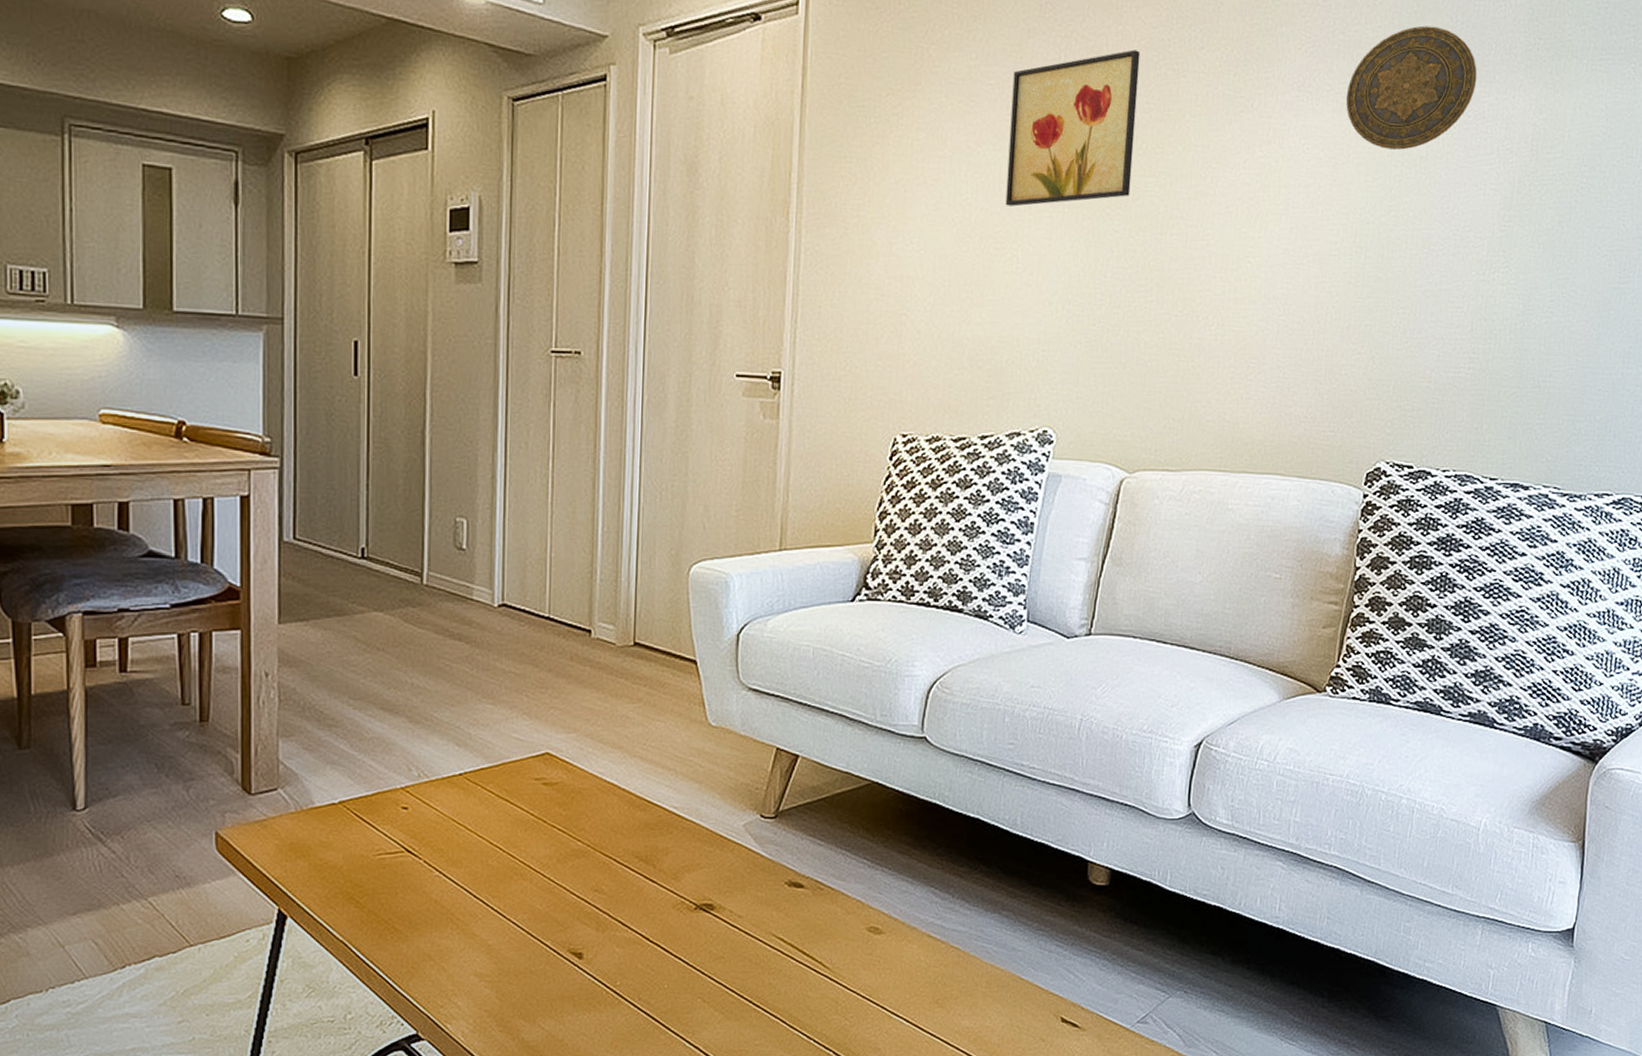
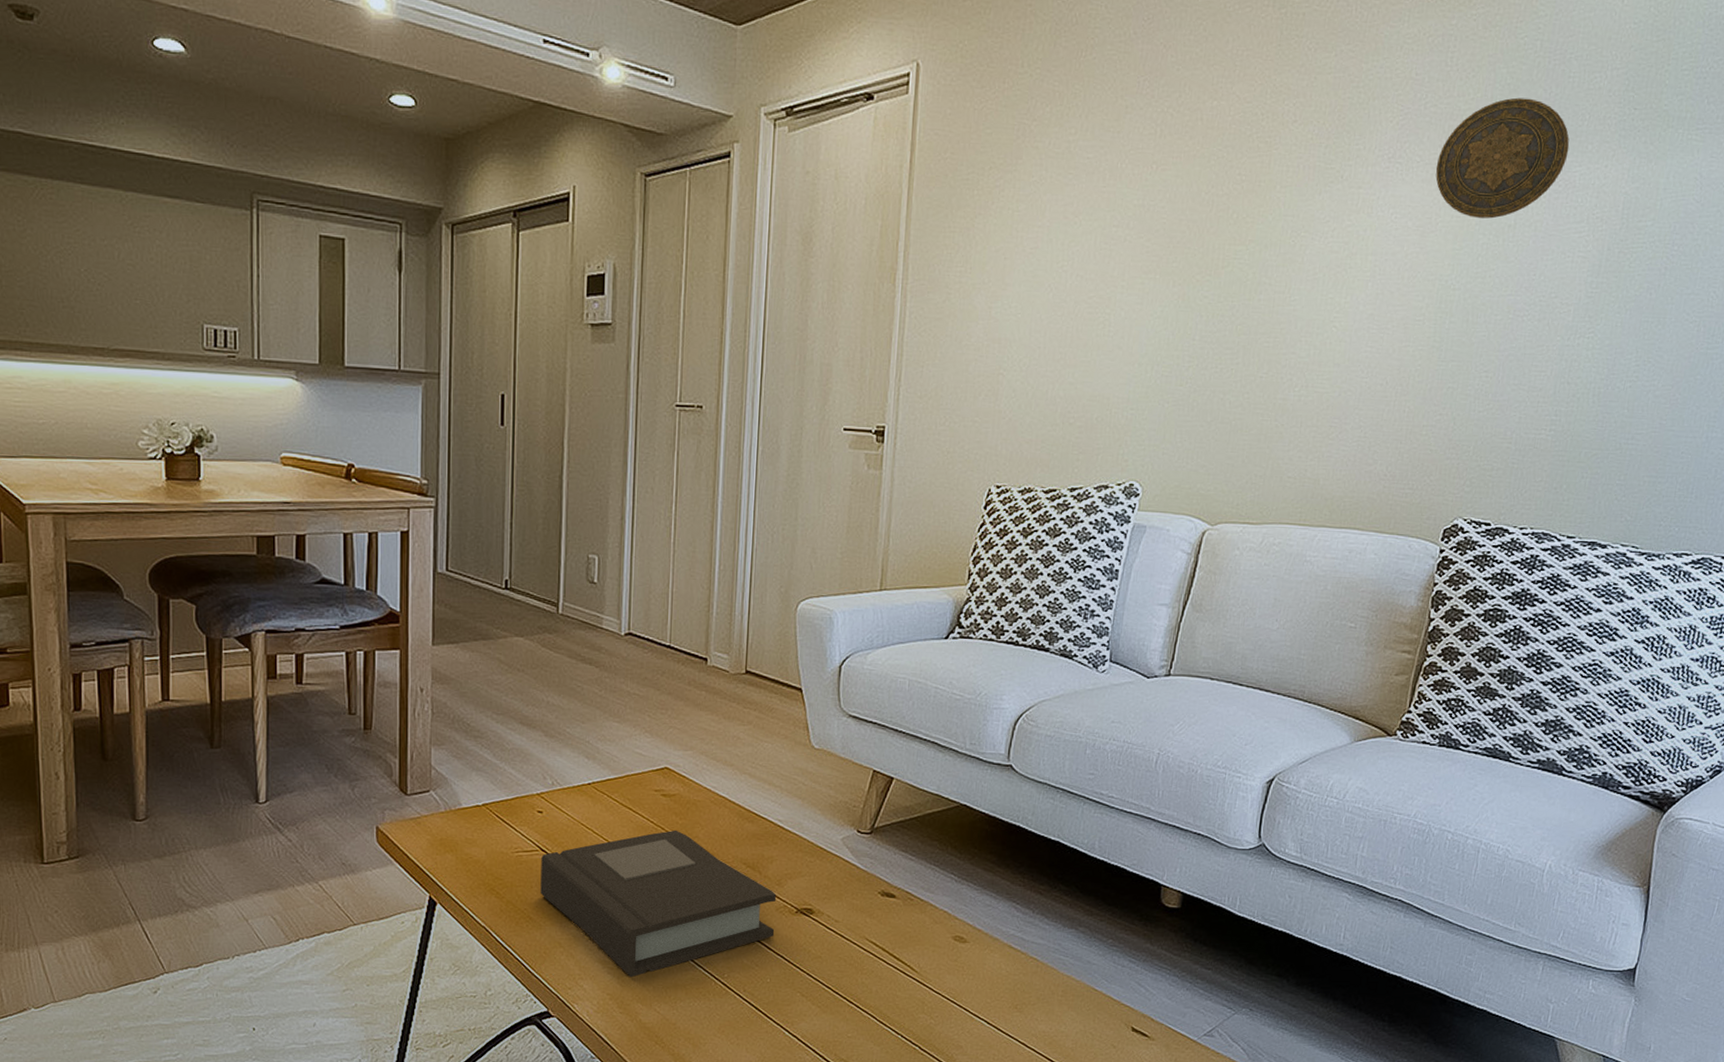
book: none [406,822,673,991] -> present [540,830,777,978]
wall art: present [1005,49,1141,207] -> none [1099,123,1234,273]

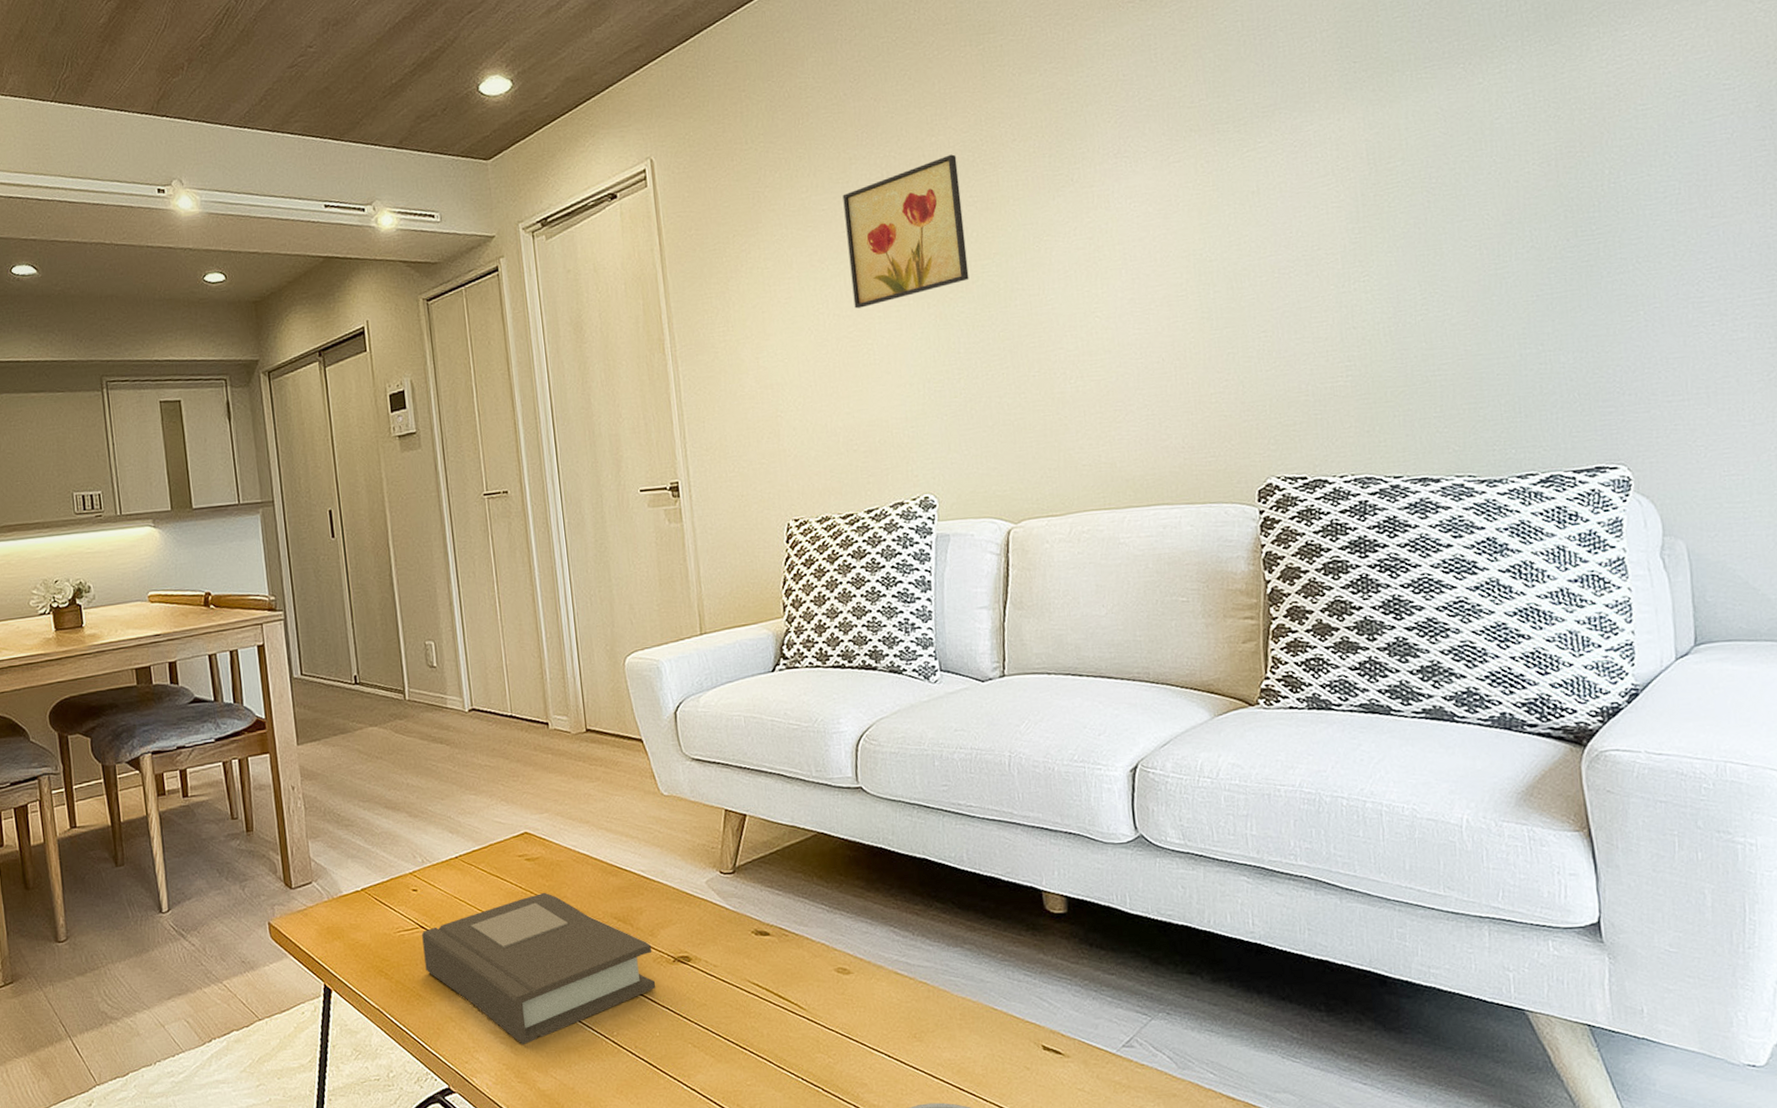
wall art: none [1099,123,1234,273] -> present [842,154,969,309]
decorative plate: present [1435,97,1570,219] -> none [1163,74,1296,192]

